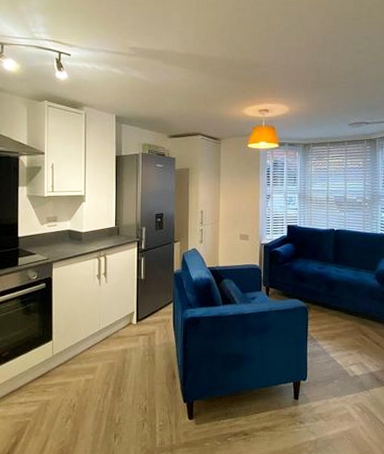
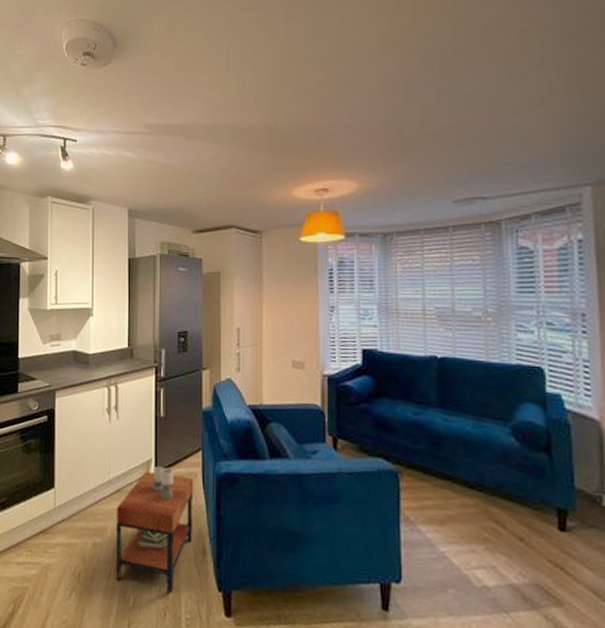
side table: none [104,316,167,409] -> present [115,466,194,593]

